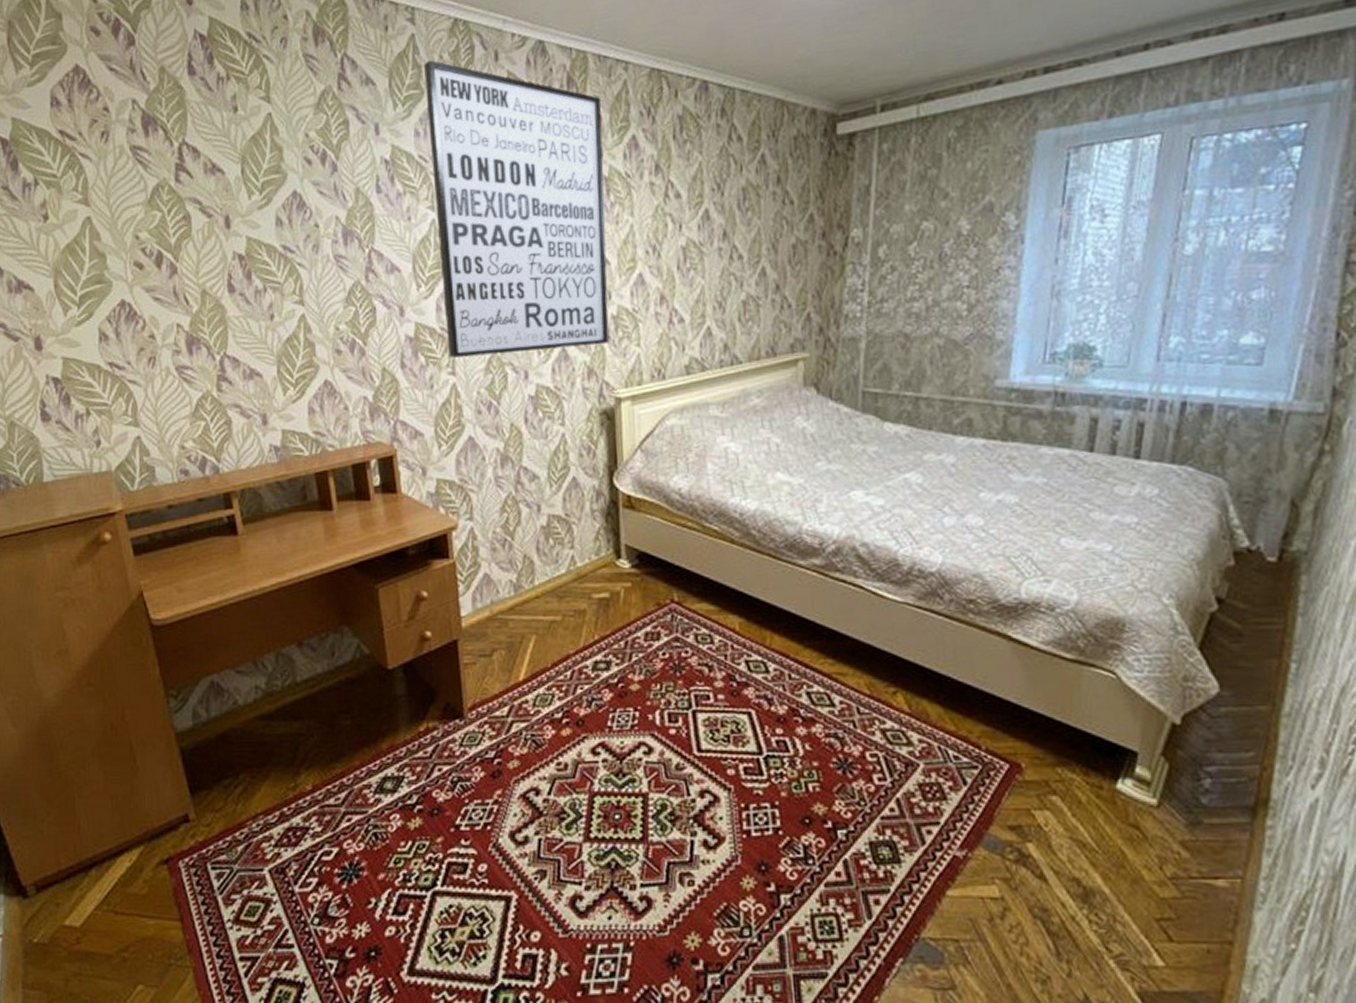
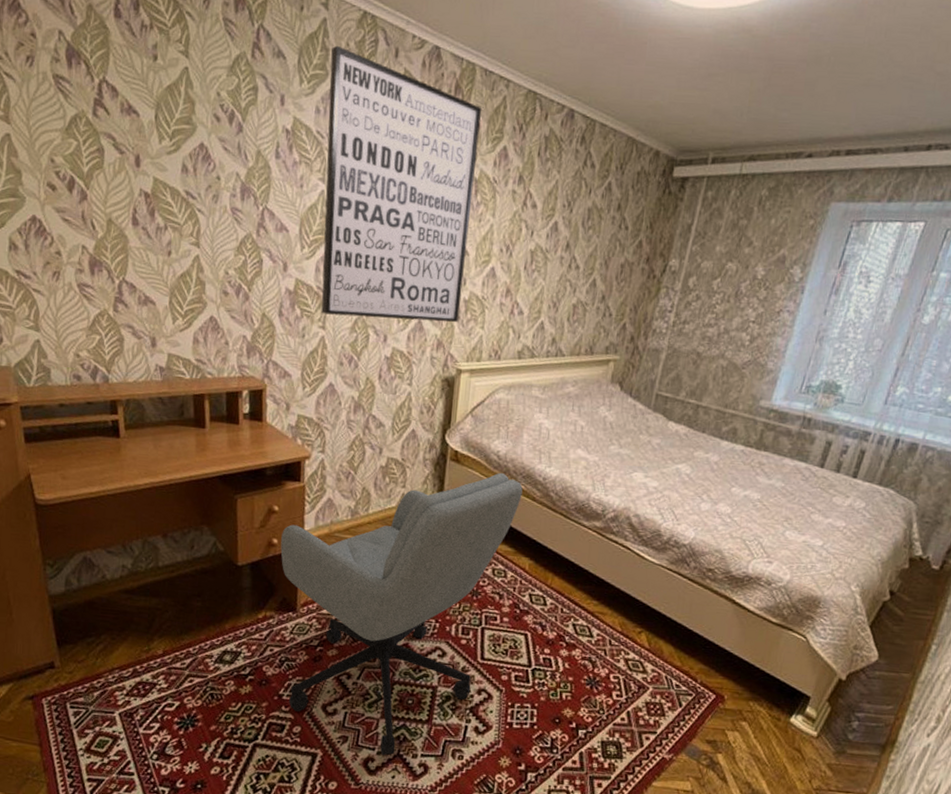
office chair: none [435,513,717,890] -> present [280,472,523,756]

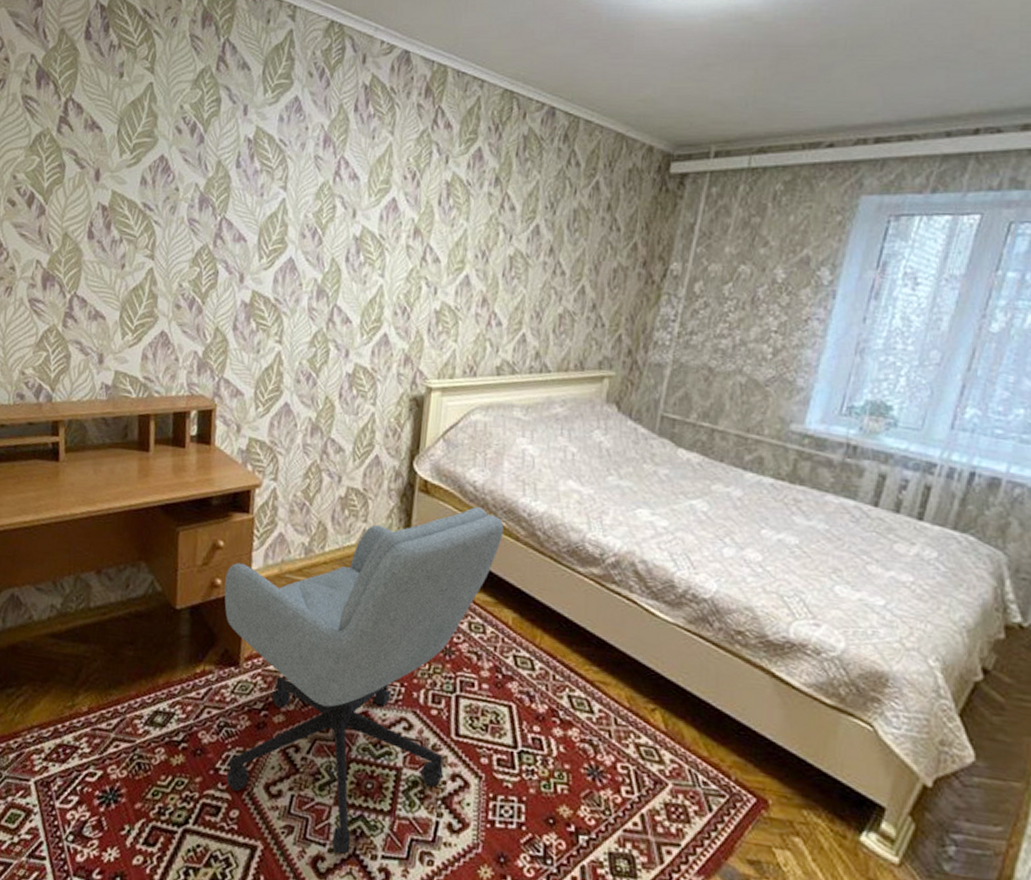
wall art: present [321,45,482,323] -> none [278,54,455,336]

